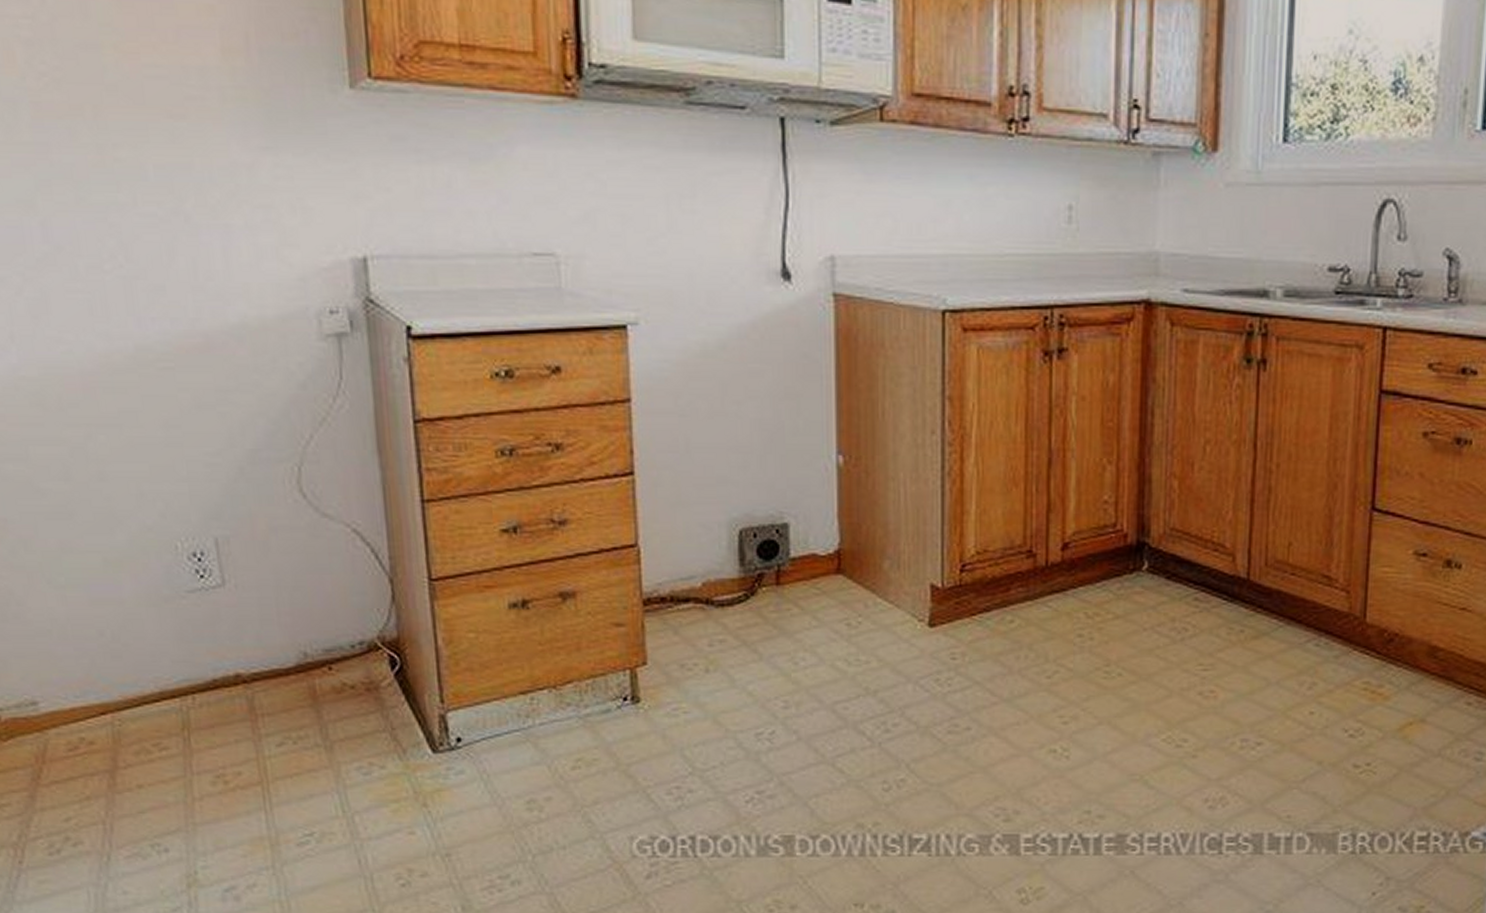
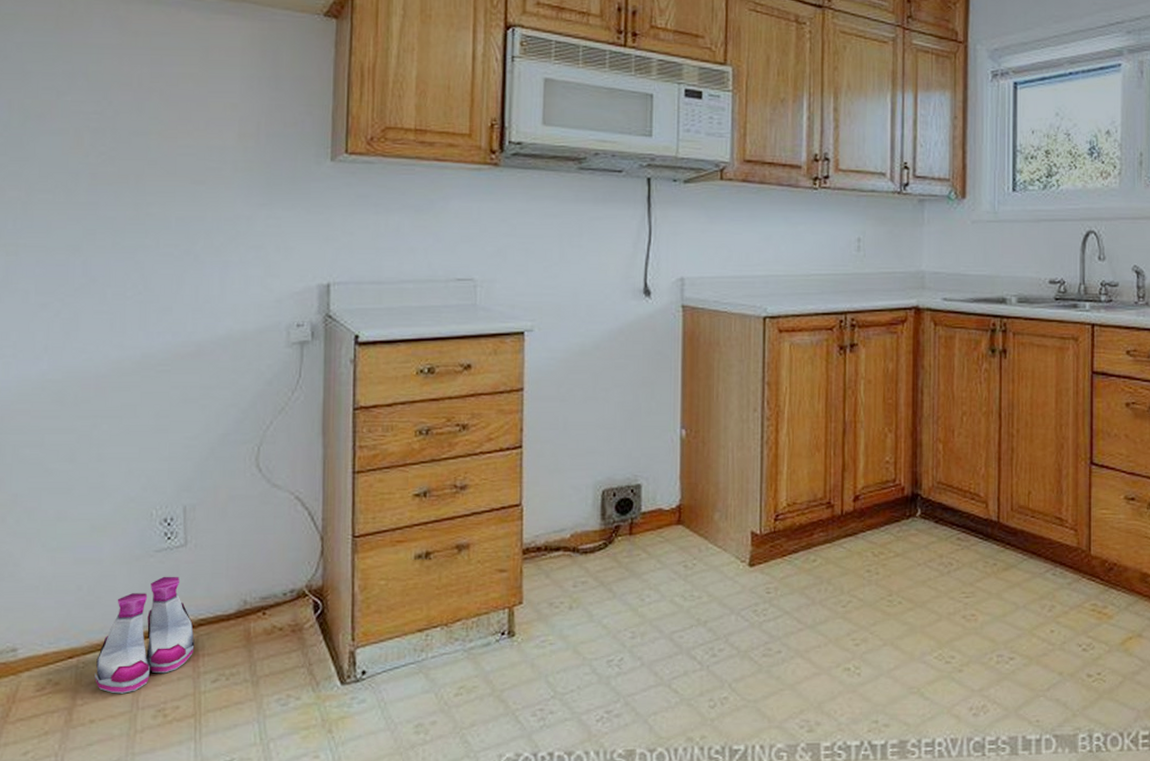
boots: none [134,621,251,756] -> present [94,576,195,694]

